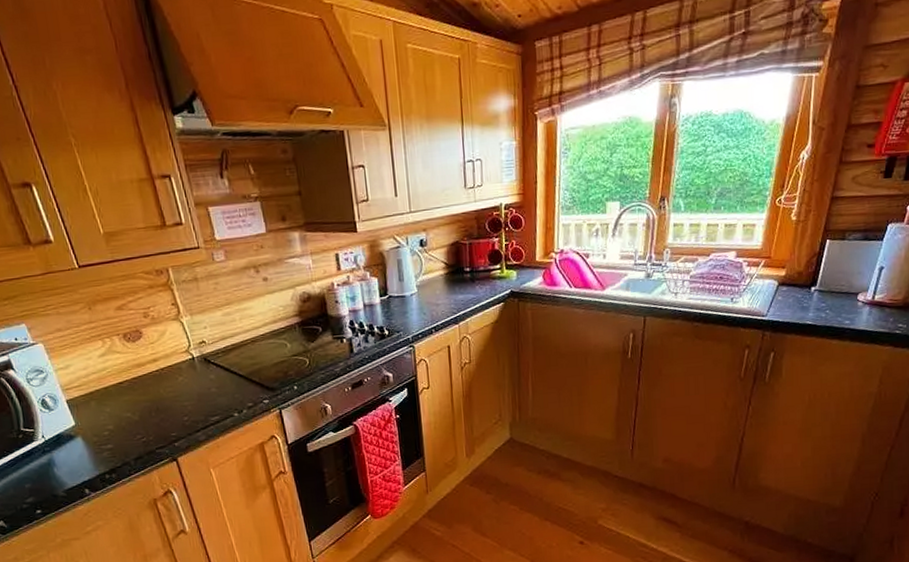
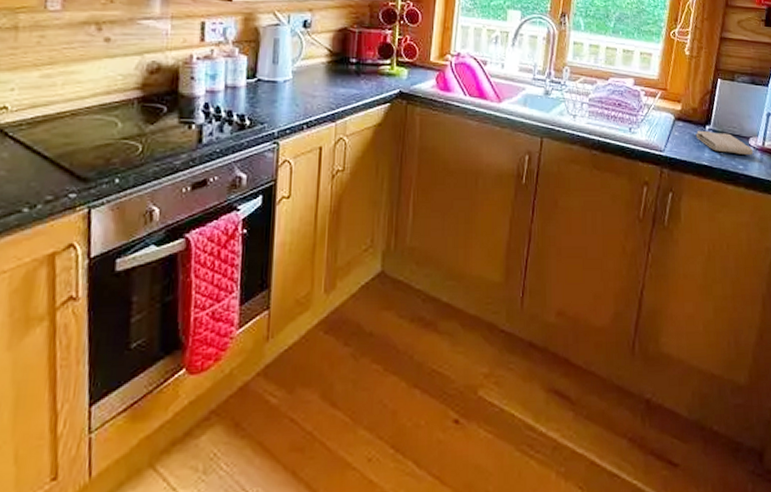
washcloth: none [800,291,861,311] -> present [695,130,753,155]

